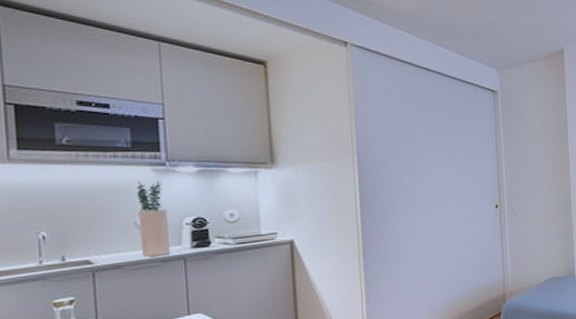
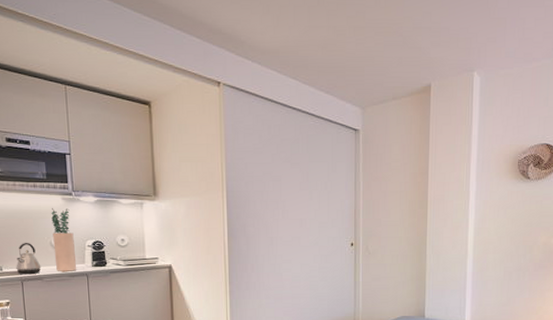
kettle: none [85,223,122,264] -> present [16,242,41,275]

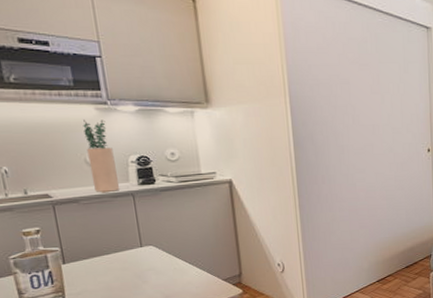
kettle: present [16,242,41,275] -> none [44,160,76,198]

